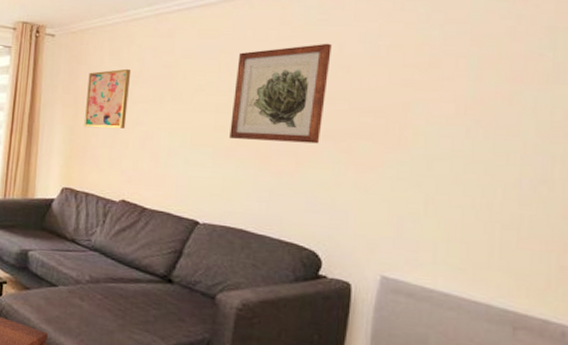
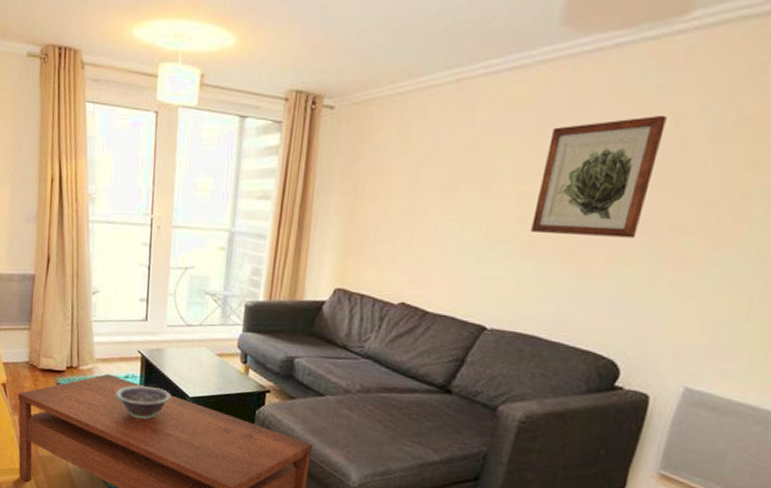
wall art: present [83,68,132,129] -> none [362,148,423,221]

